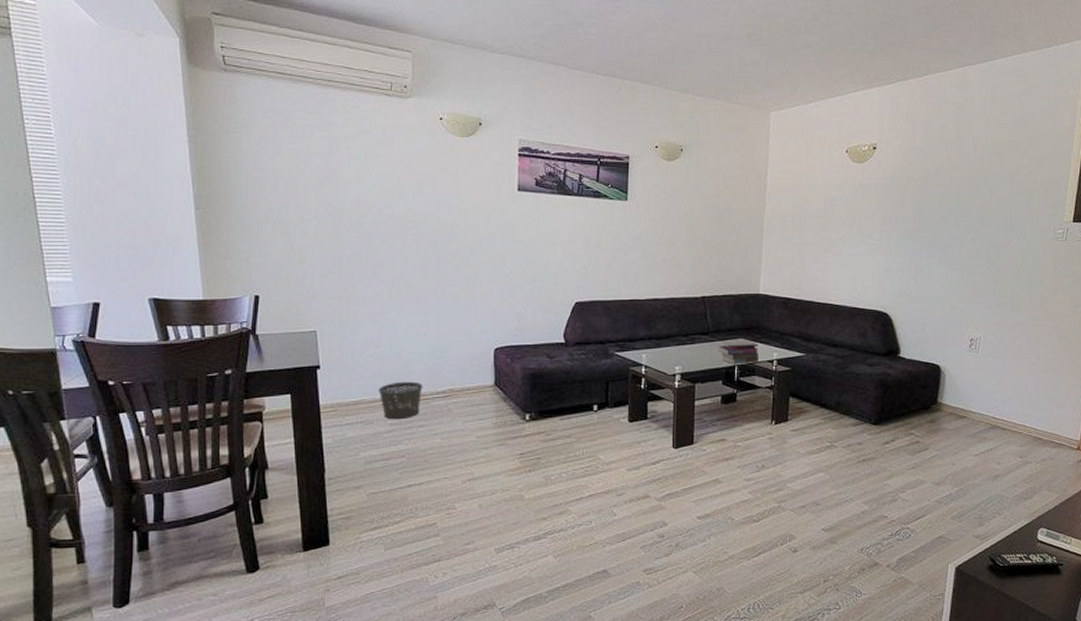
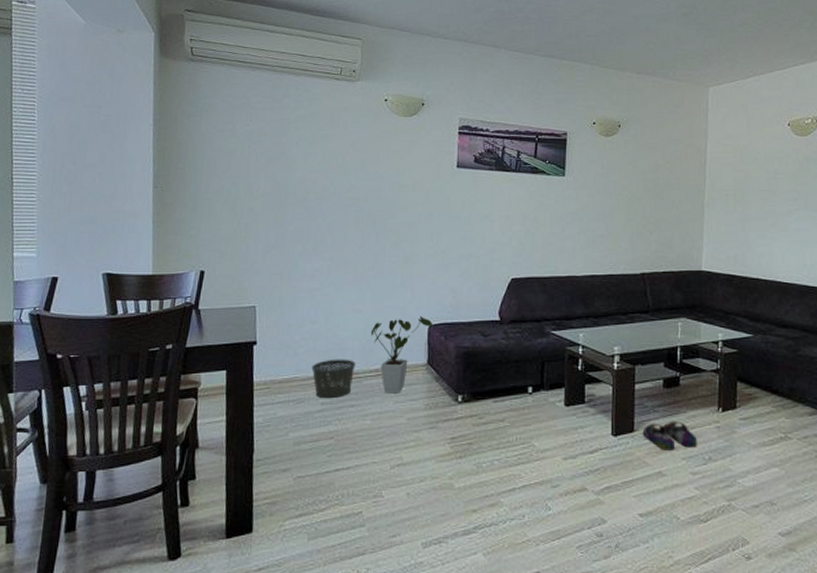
house plant: none [436,338,499,414] -> present [370,315,433,394]
slippers: none [701,433,751,460] -> present [642,420,697,451]
books: present [717,340,760,365] -> none [658,319,704,345]

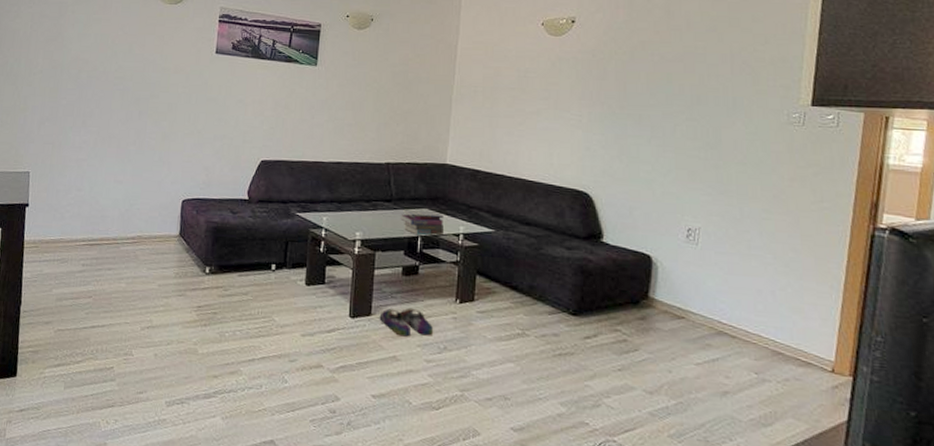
basket: present [311,359,356,399] -> none [75,224,115,261]
house plant: present [370,315,433,394] -> none [129,189,187,261]
books: none [658,319,704,345] -> present [400,209,445,236]

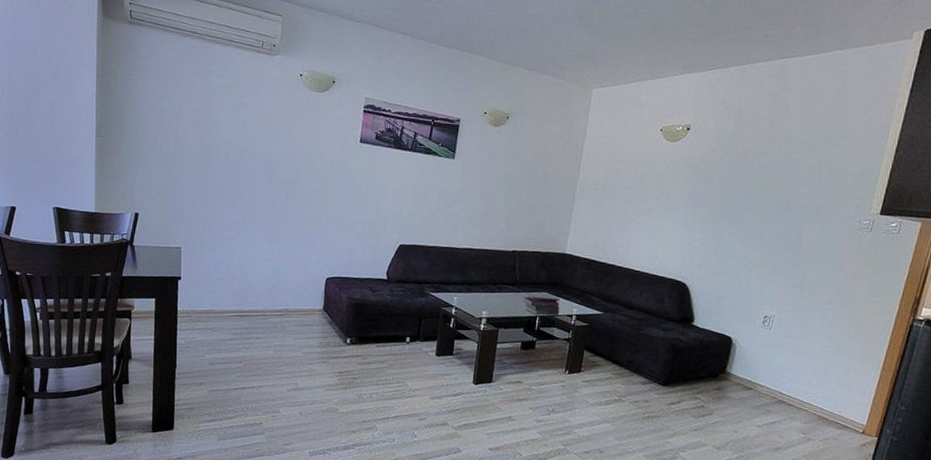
slippers: present [379,307,433,336] -> none [499,376,544,400]

